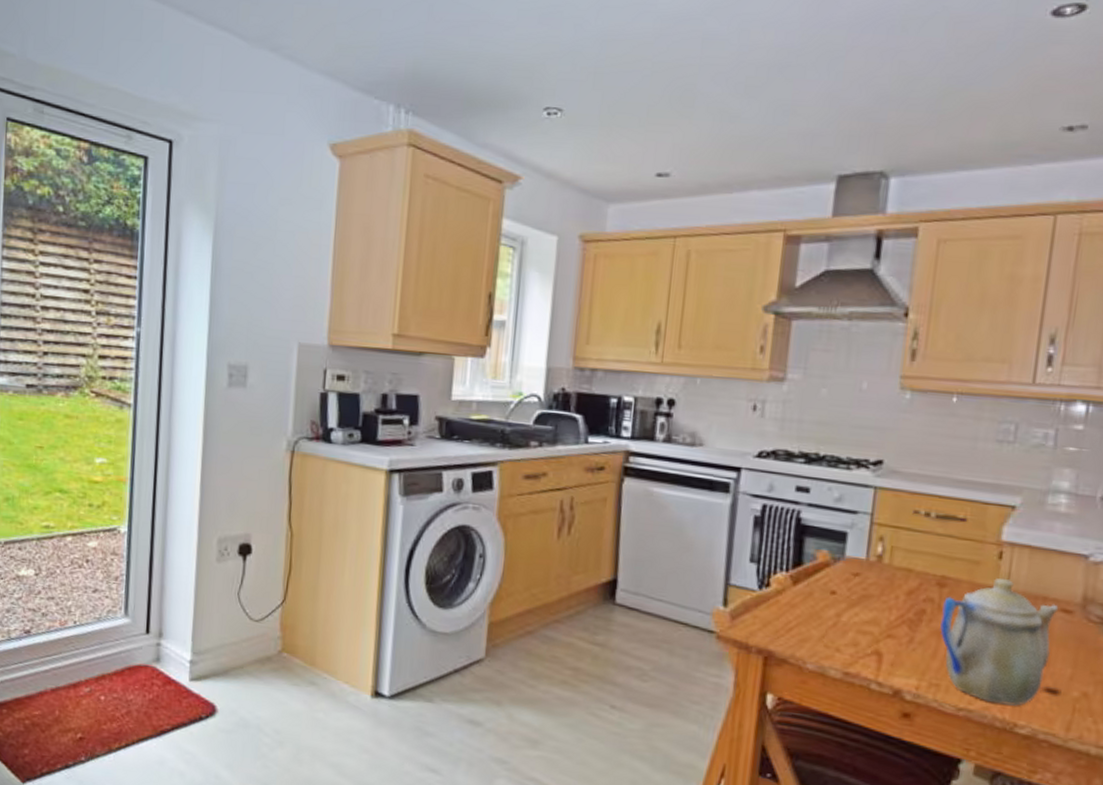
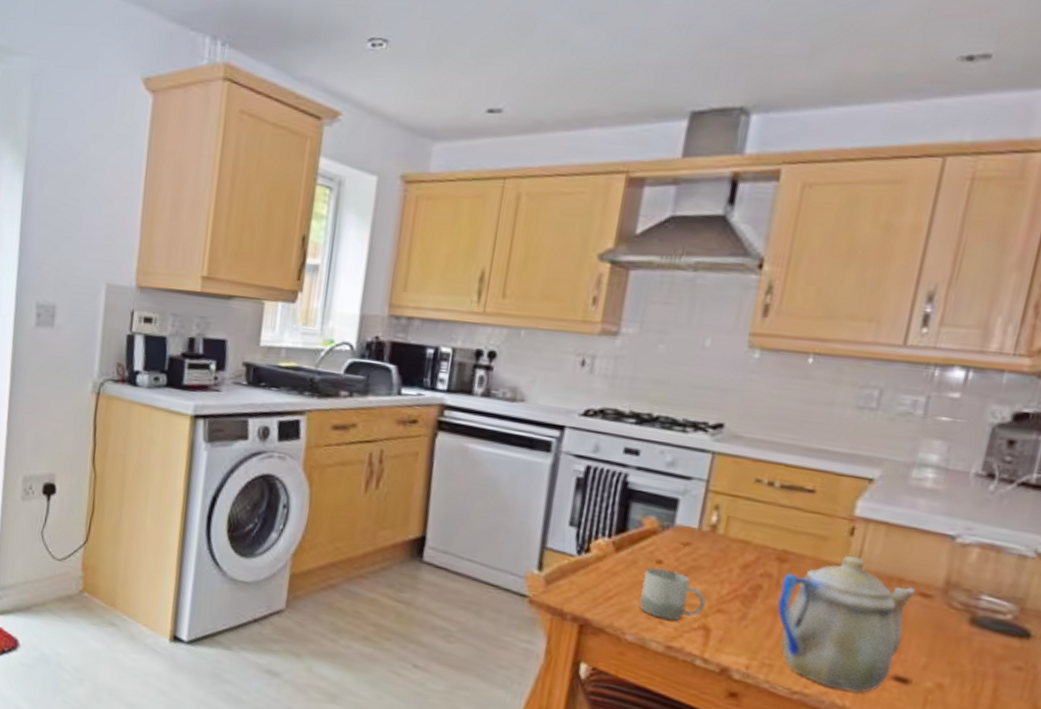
cup: none [818,598,877,648] -> present [640,567,706,622]

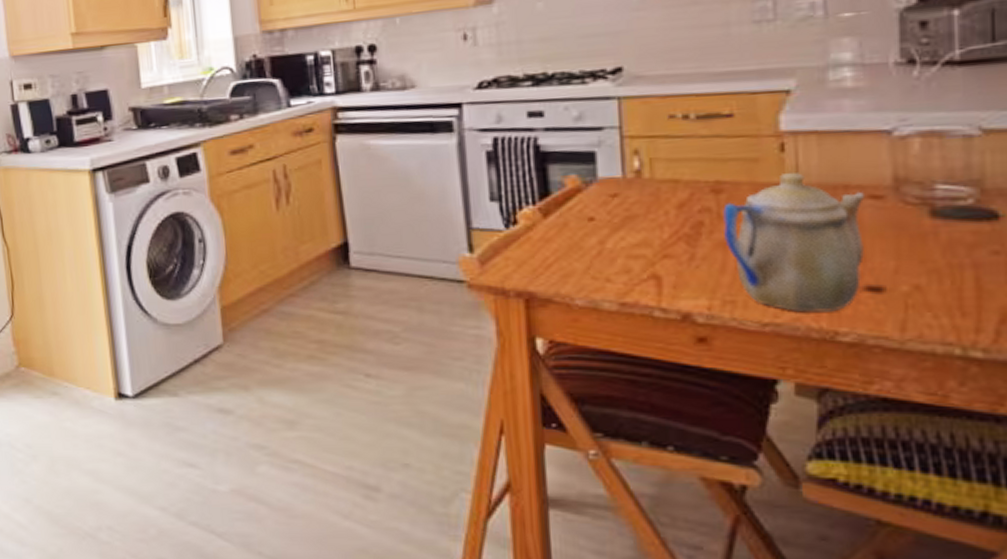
cup: present [640,567,706,622] -> none [578,224,649,277]

